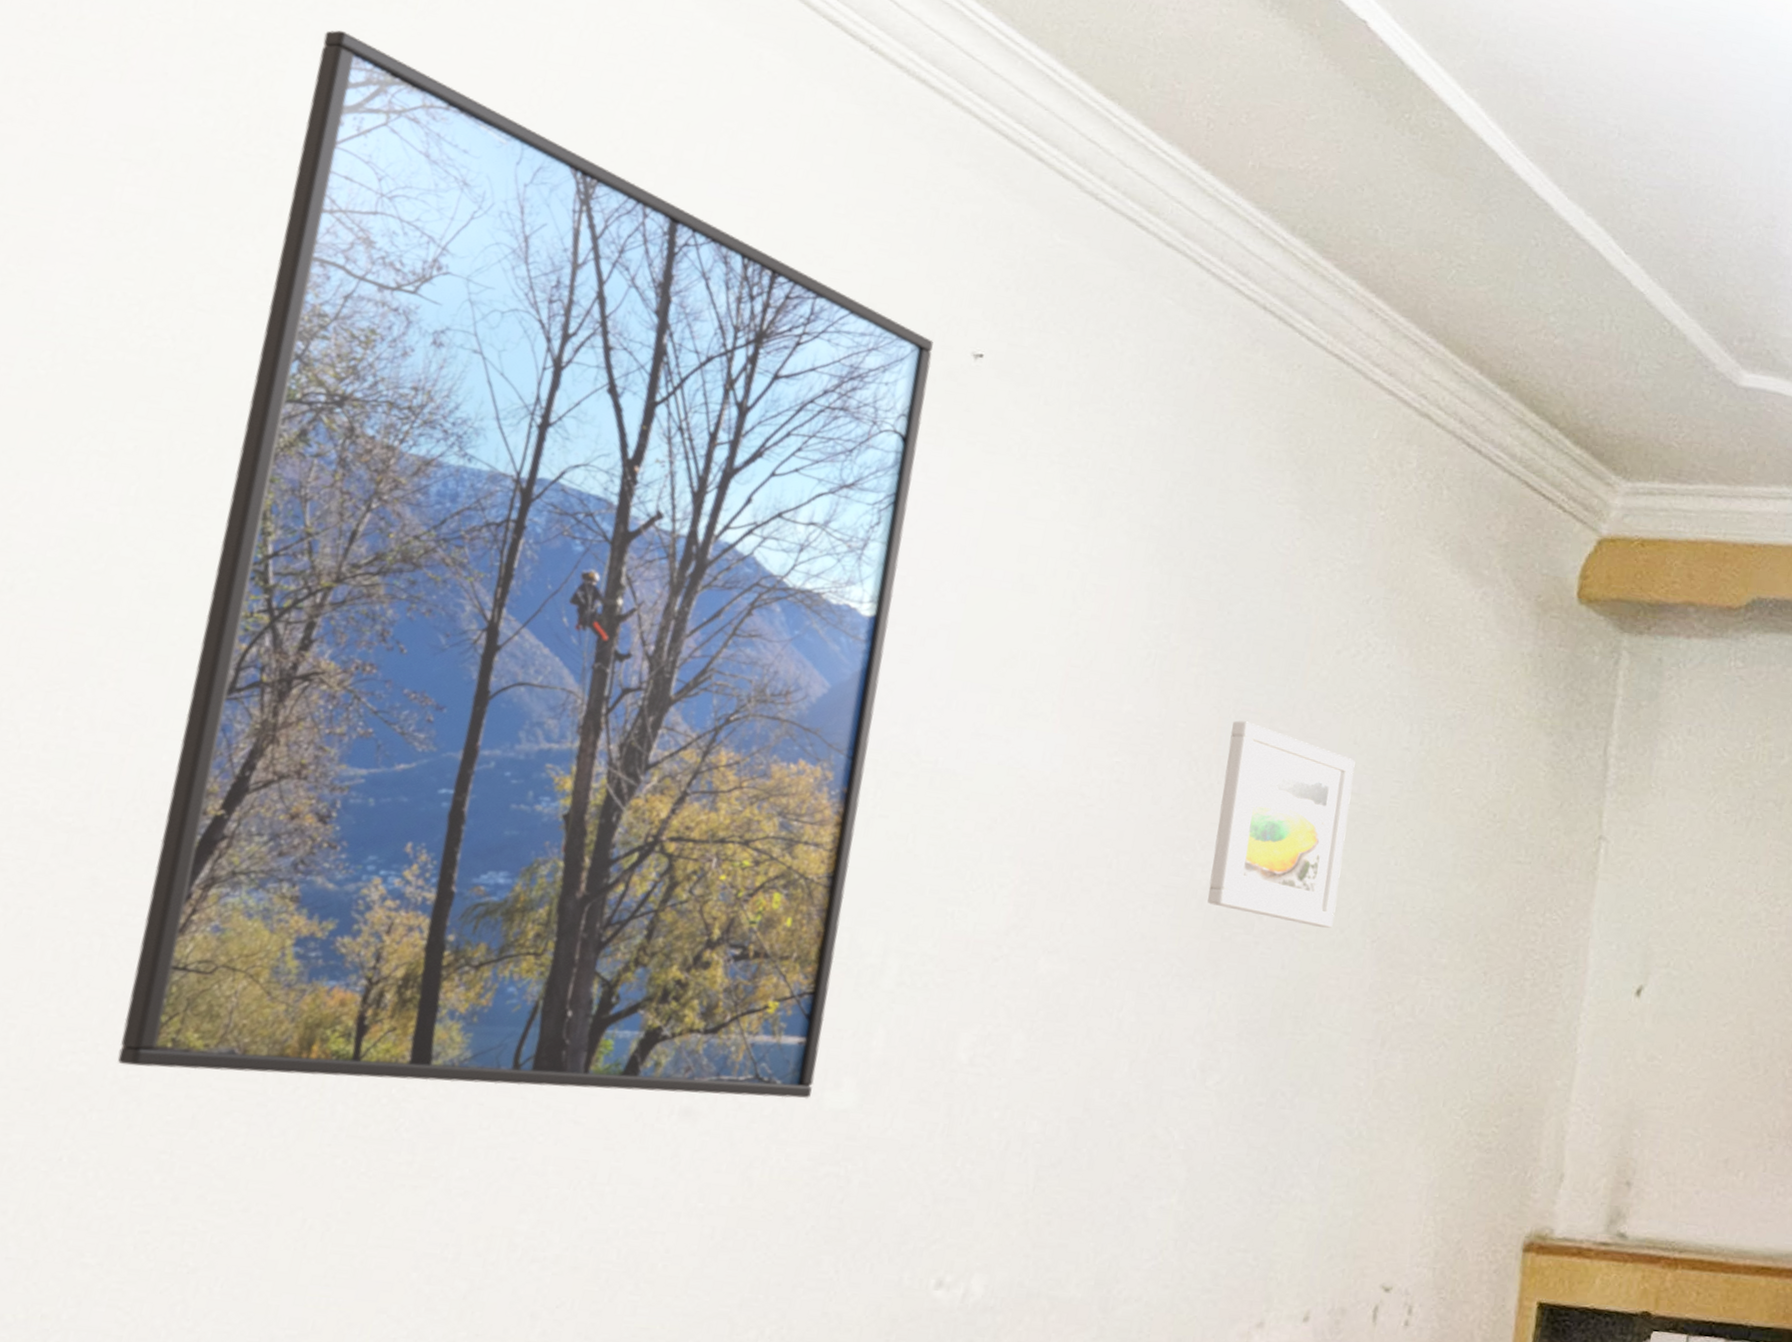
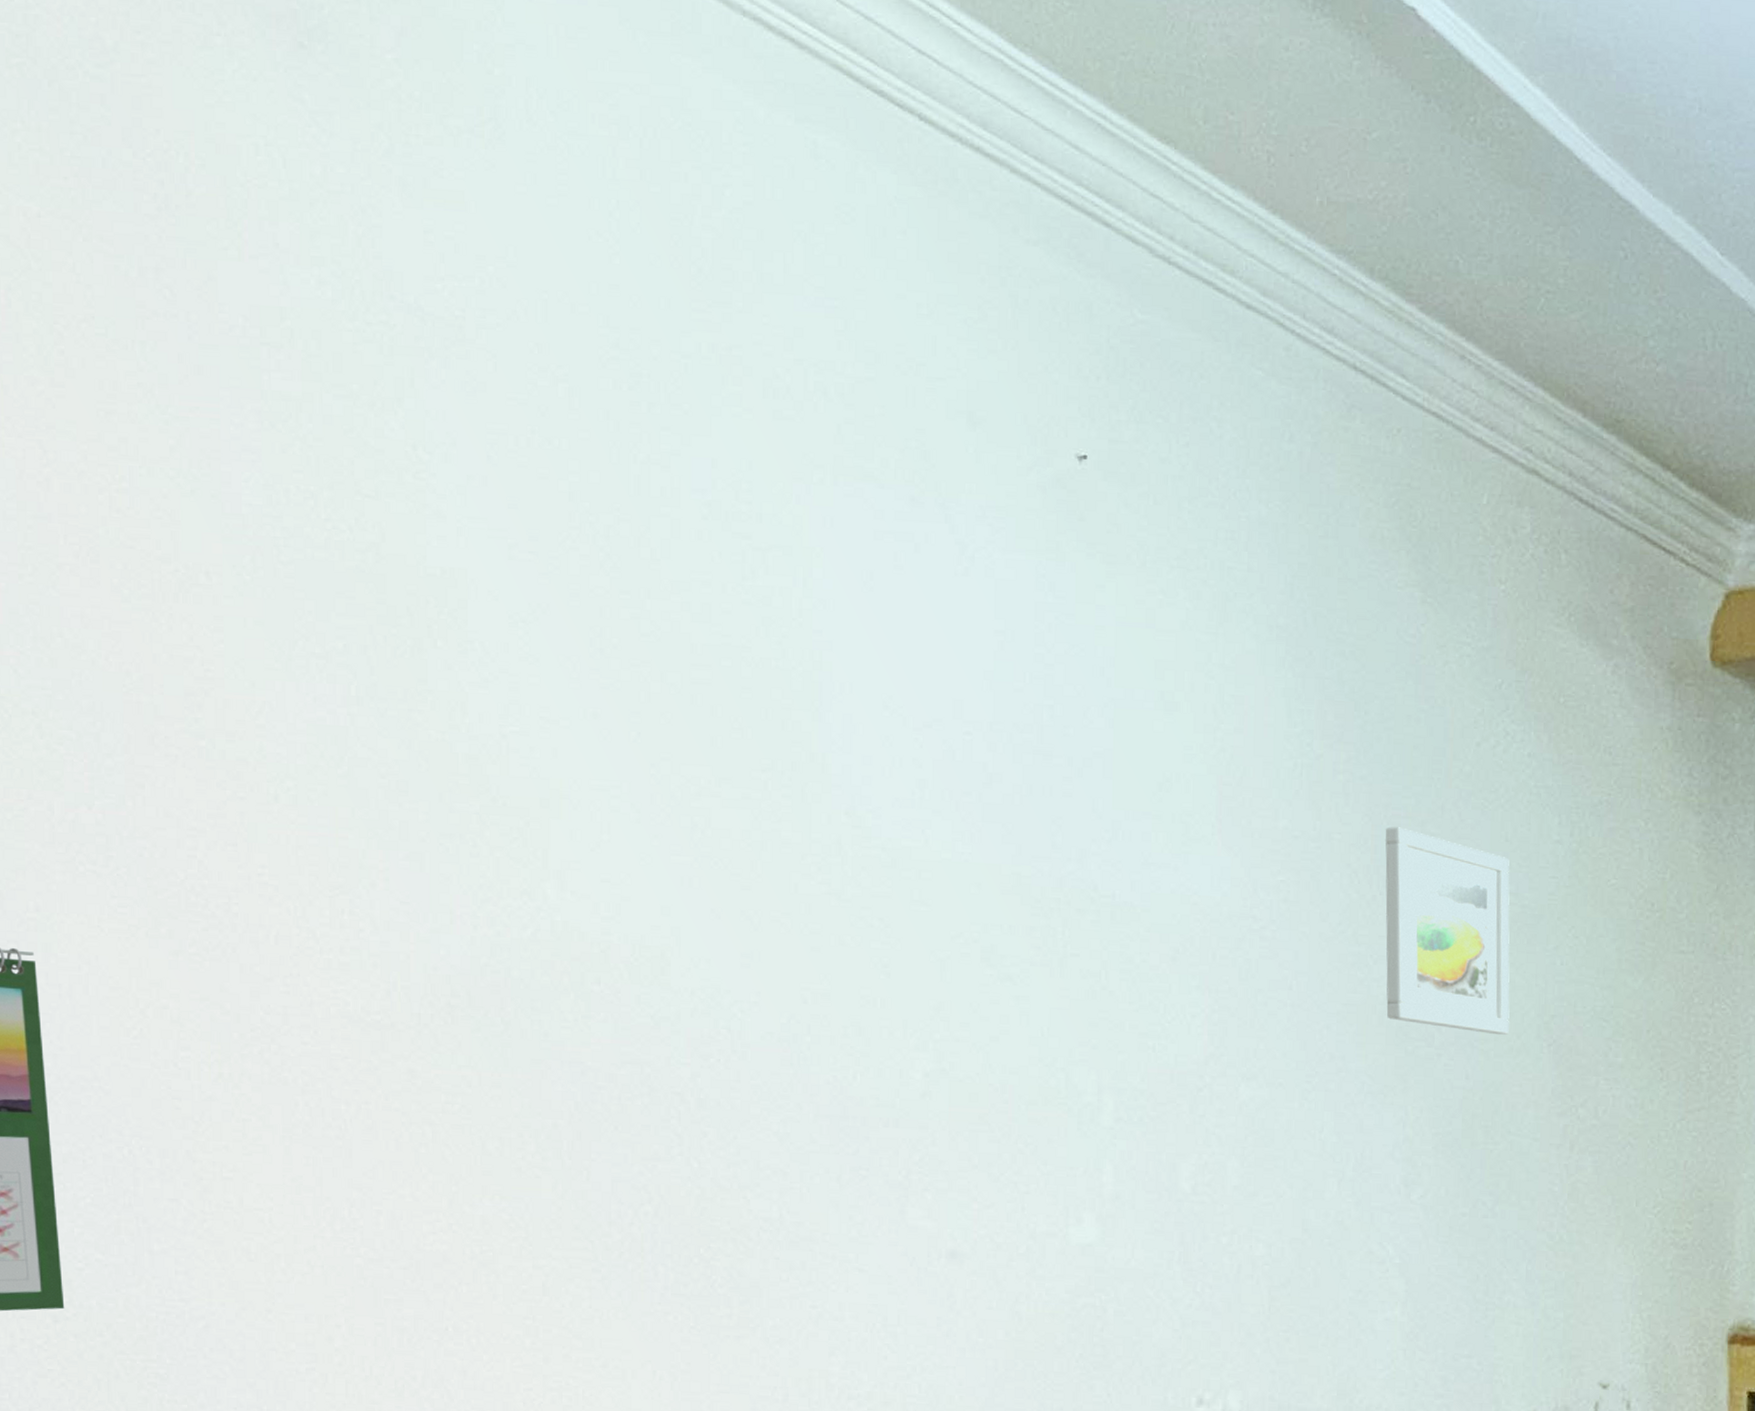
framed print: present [117,30,934,1099] -> none [407,172,1058,1242]

